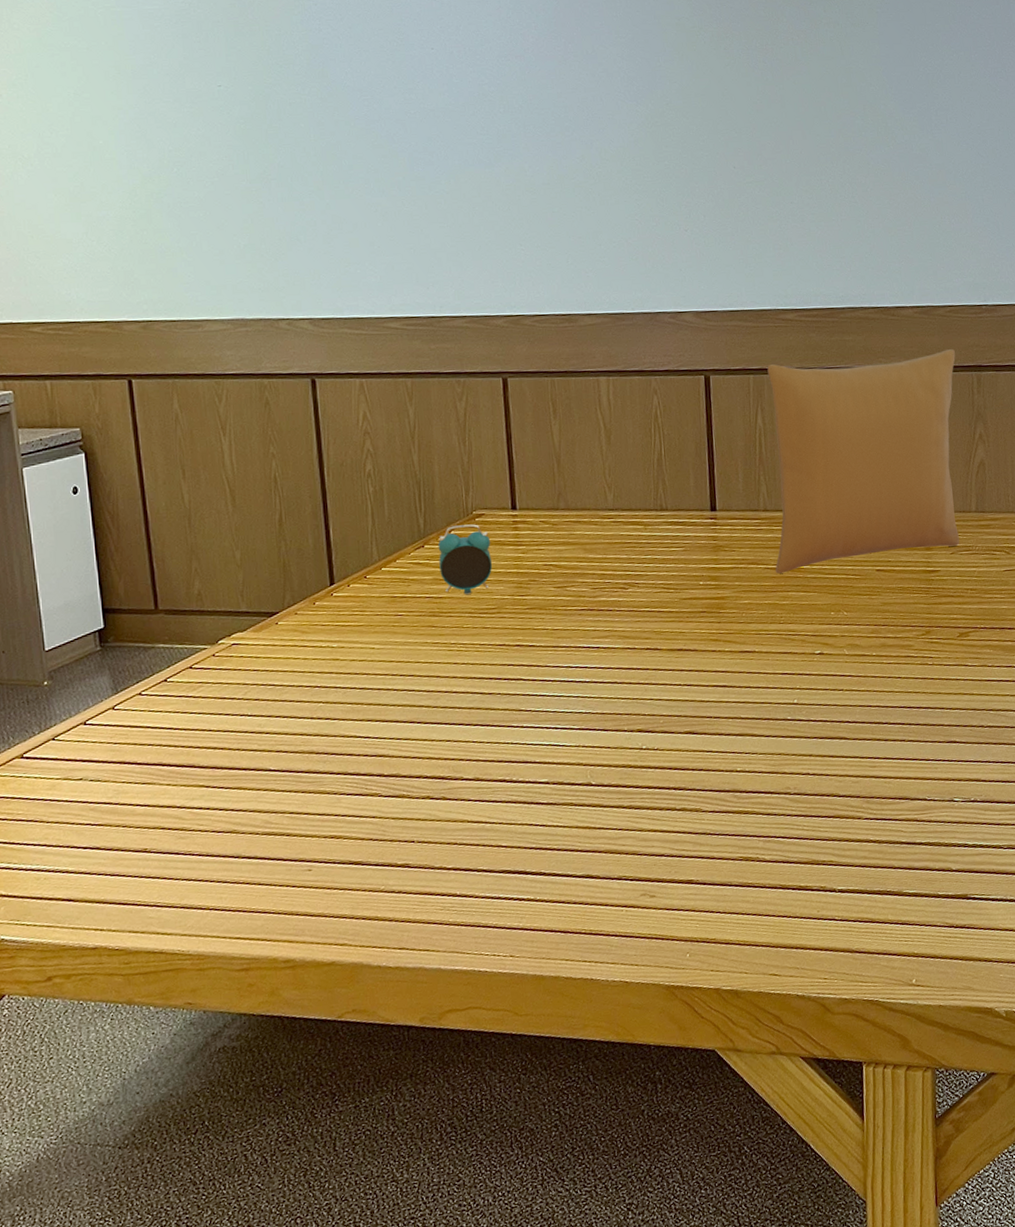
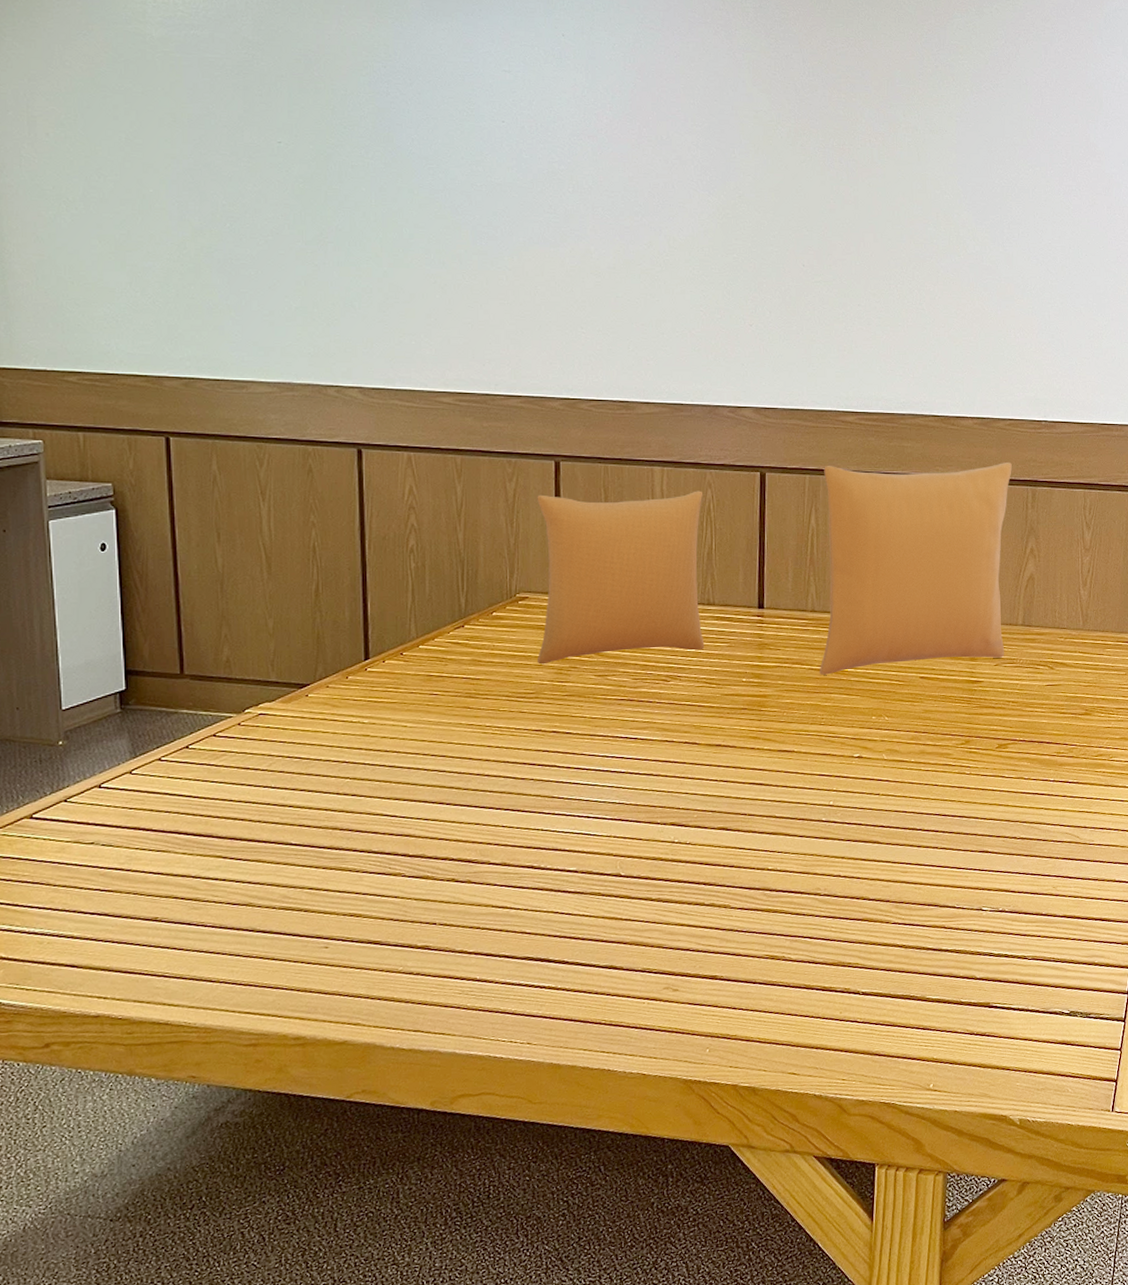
alarm clock: present [438,524,492,594] -> none [478,607,533,677]
pillow: none [487,398,660,580] -> present [537,491,705,665]

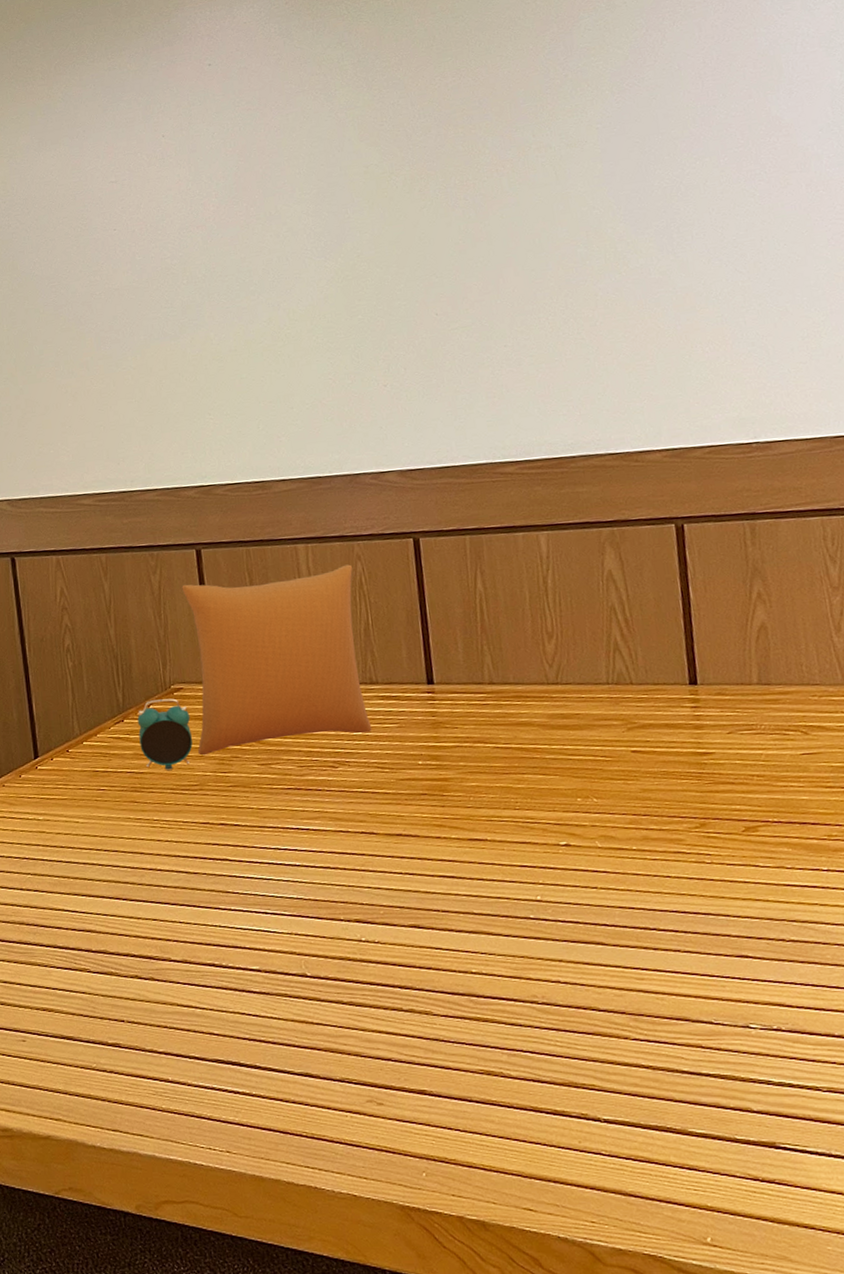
alarm clock: none [478,607,533,677] -> present [137,698,193,770]
pillow: present [820,463,1012,675] -> none [485,496,739,754]

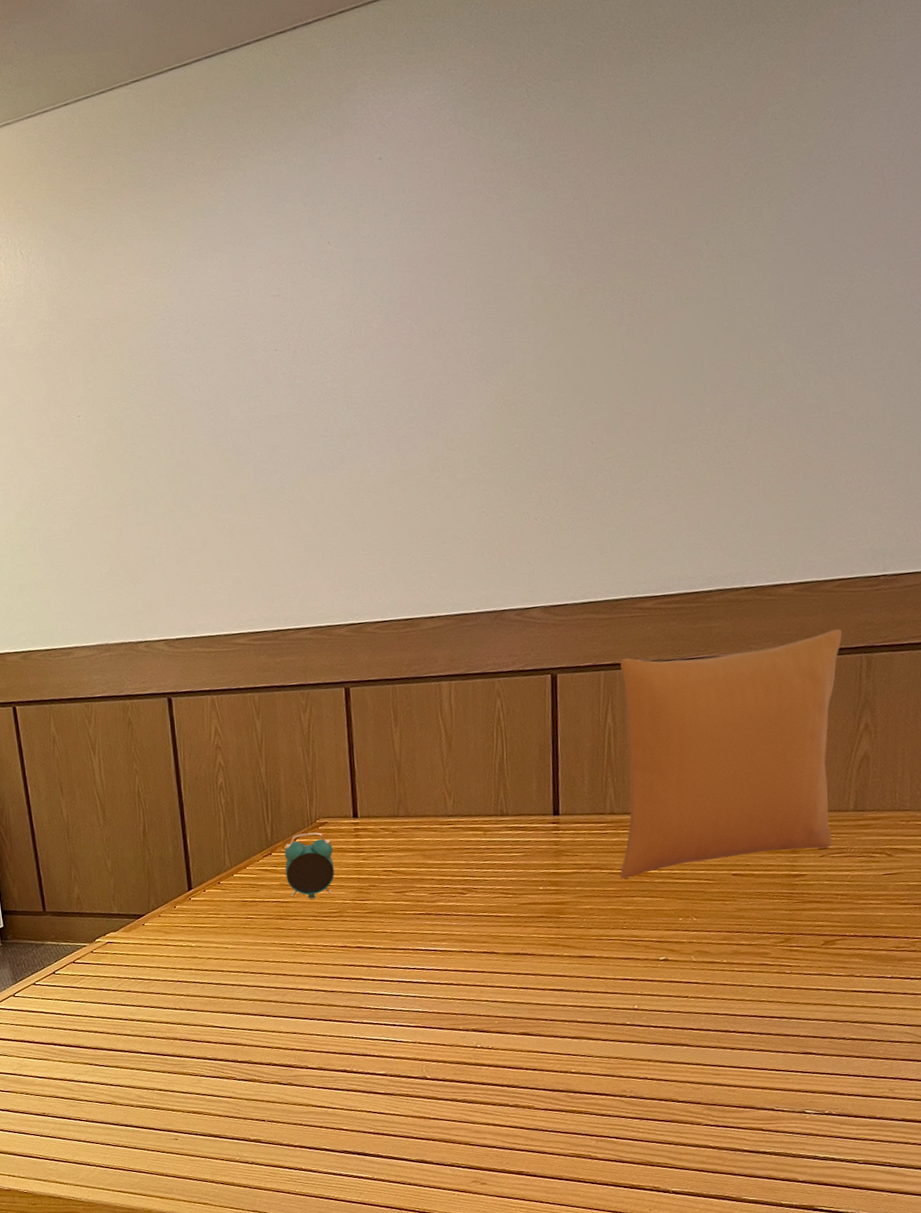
pillow: present [181,564,372,756] -> none [330,701,500,885]
pillow: none [485,496,739,754] -> present [620,629,842,879]

